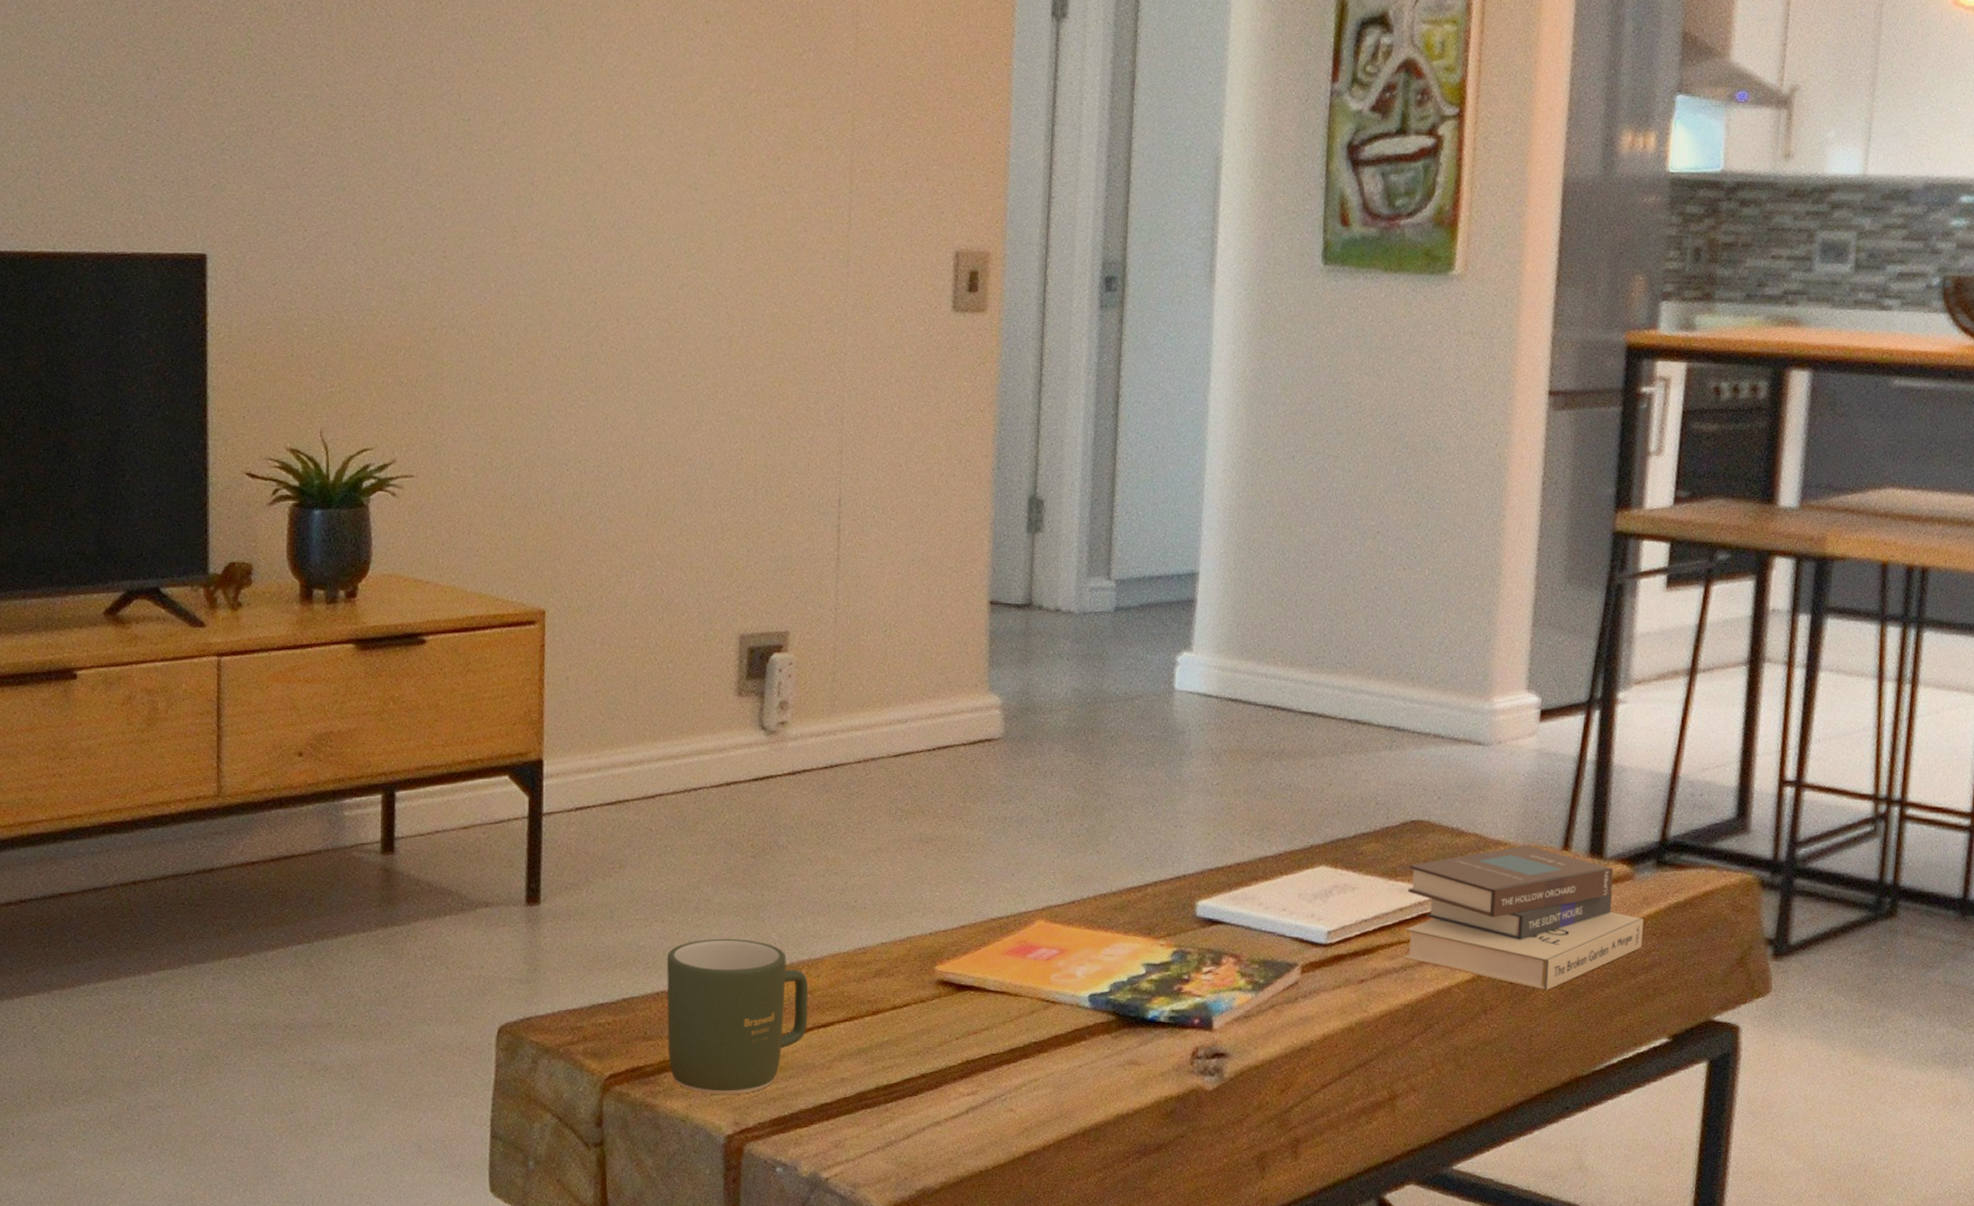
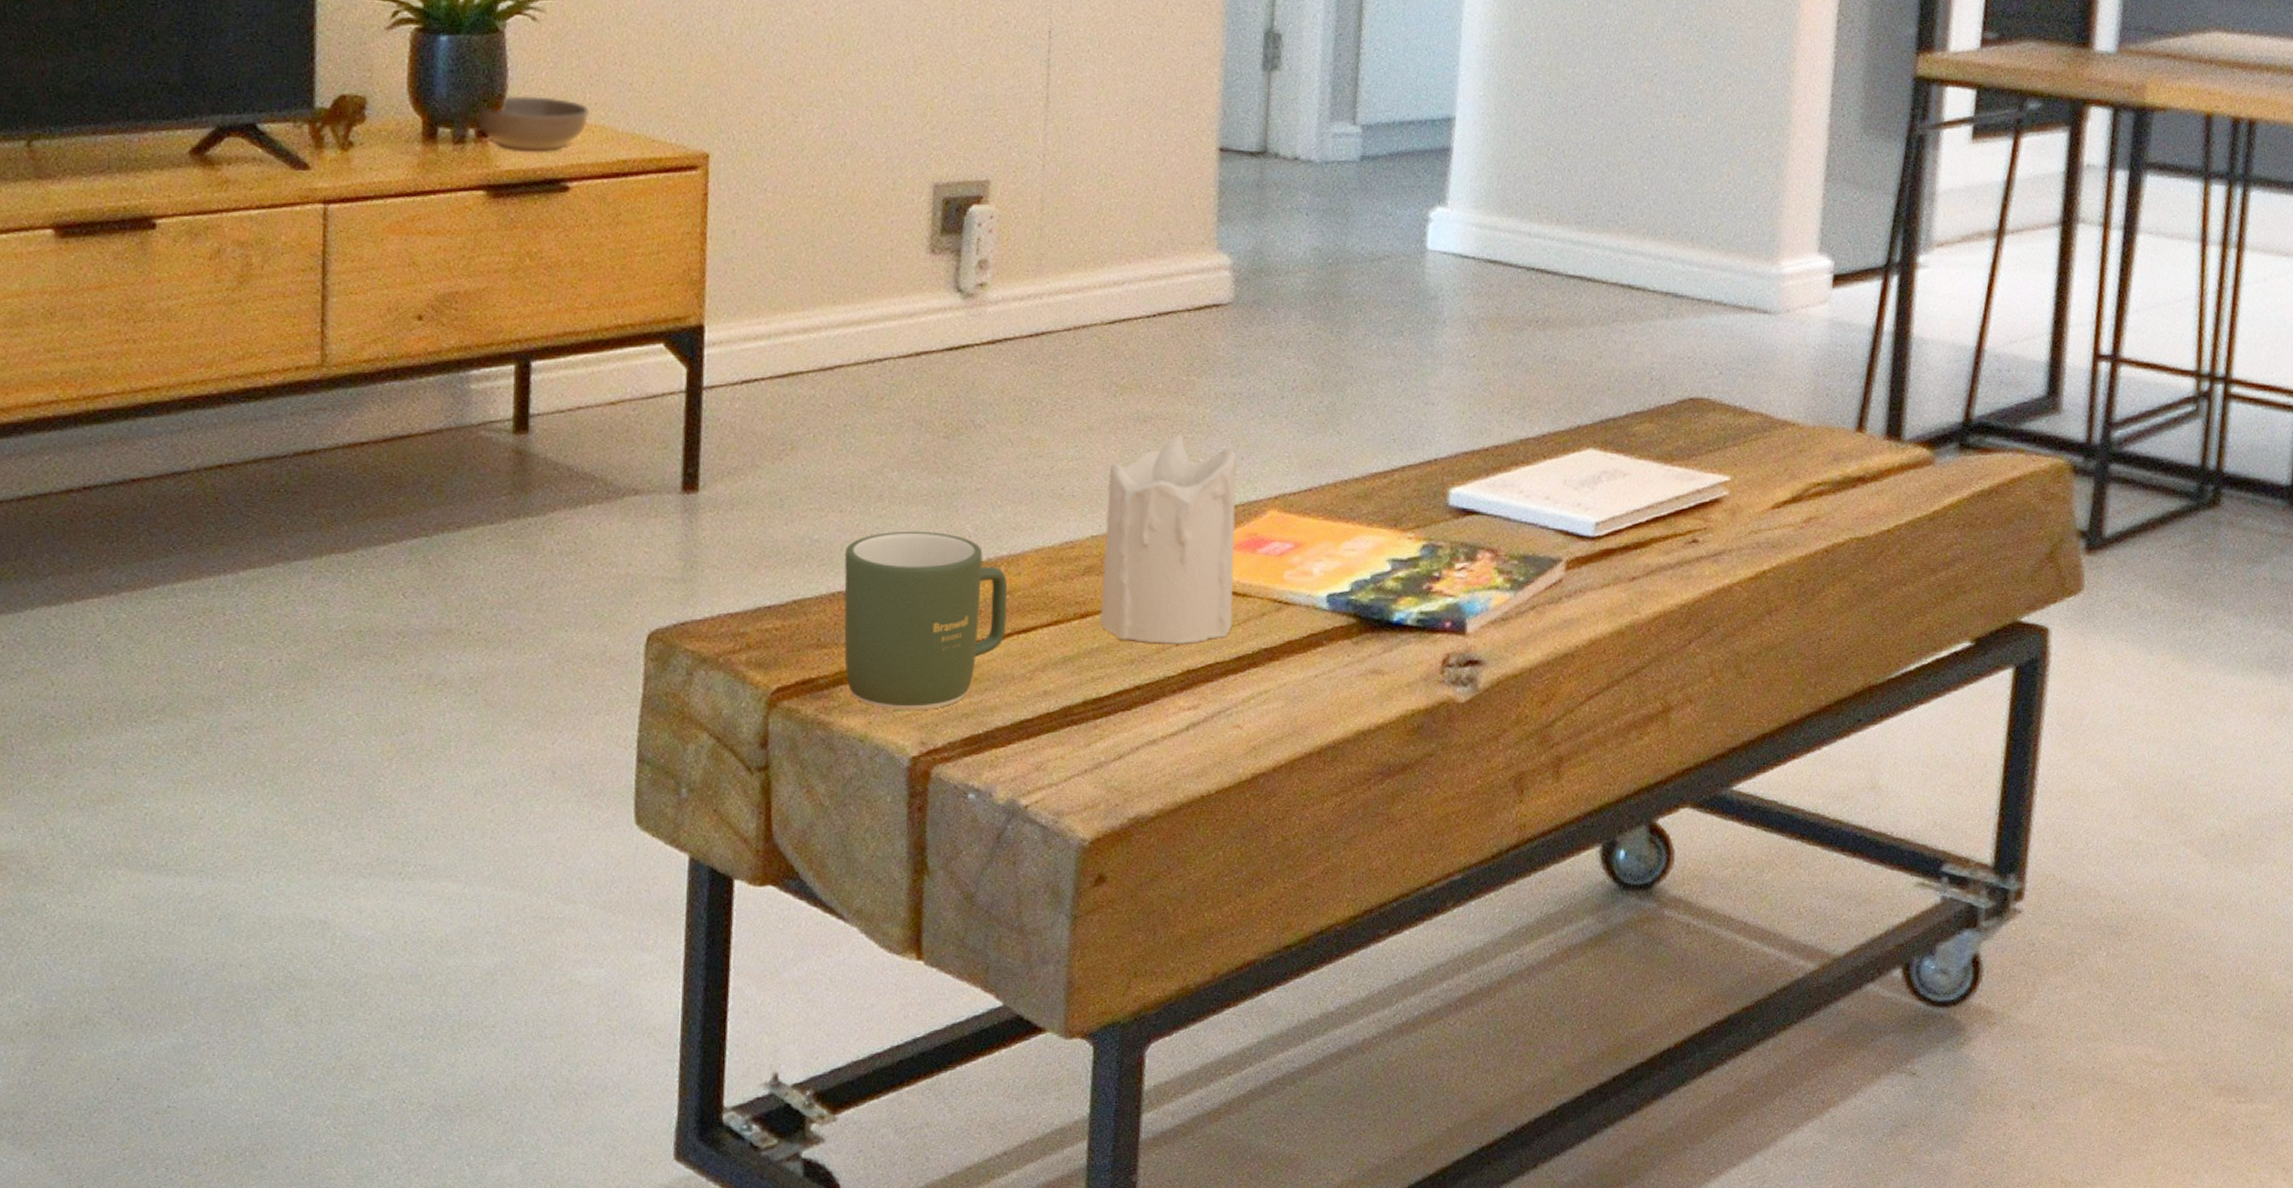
bowl: none [344,561,442,612] -> present [475,96,590,154]
candle: none [889,853,1010,1038] -> present [1099,434,1239,644]
books: present [1404,845,1644,990] -> none [1680,426,1945,588]

